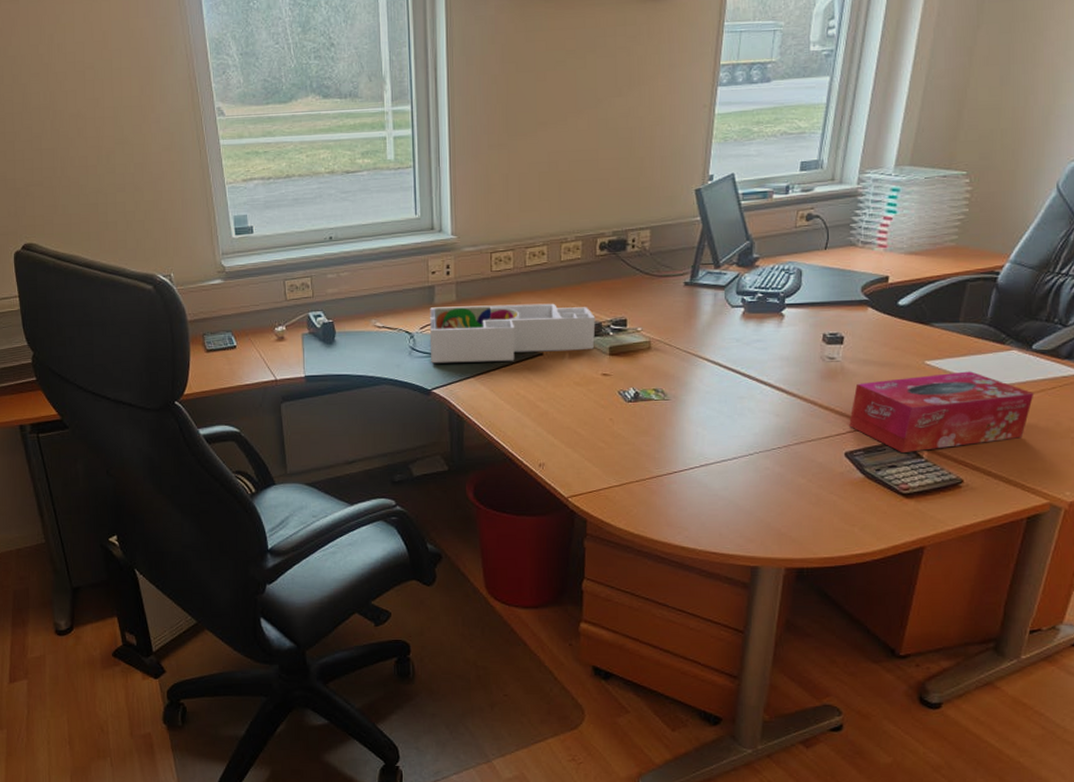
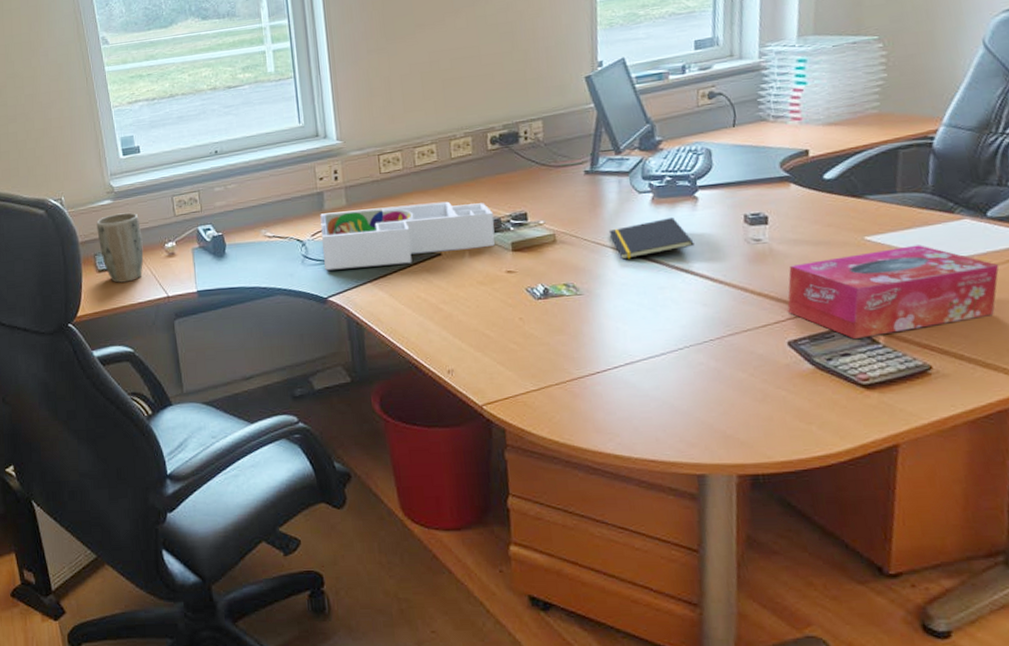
plant pot: none [206,293,253,364] -> present [96,212,144,283]
notepad: none [700,332,776,369] -> present [608,218,695,260]

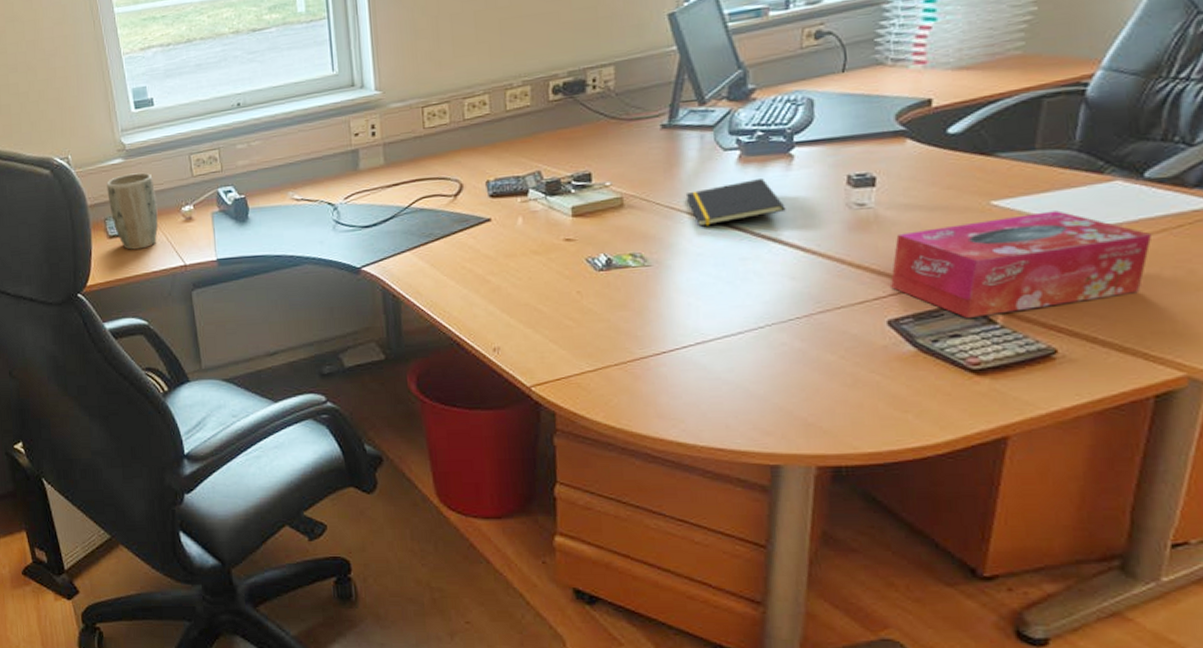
desk organizer: present [320,201,496,271] -> none [354,160,554,238]

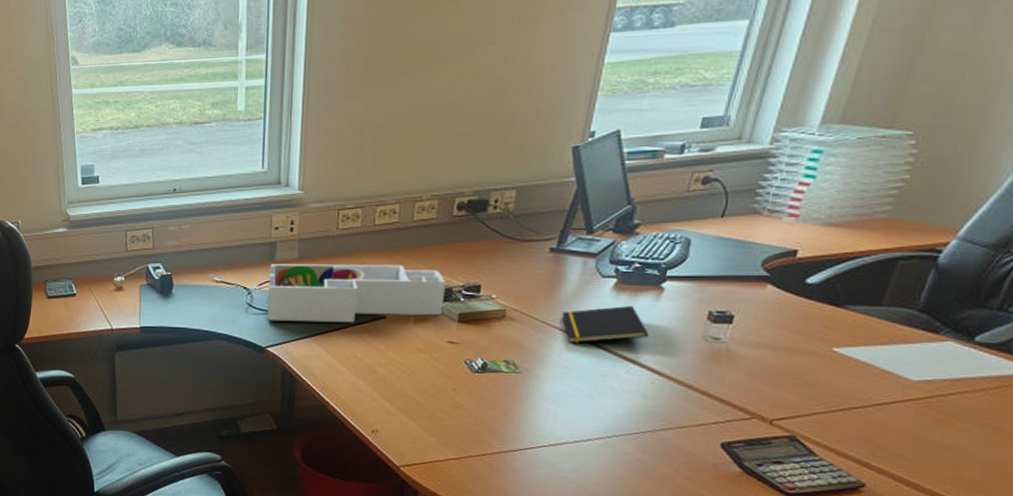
plant pot: present [107,172,159,250] -> none [50,243,93,311]
desk organizer: none [354,160,554,238] -> present [267,264,446,323]
tissue box: present [890,210,1153,318] -> none [730,362,971,449]

